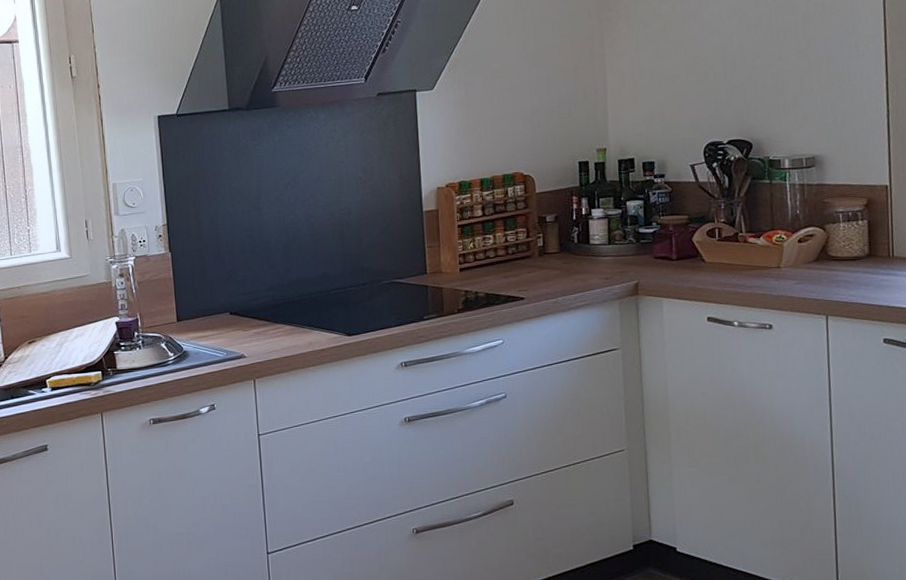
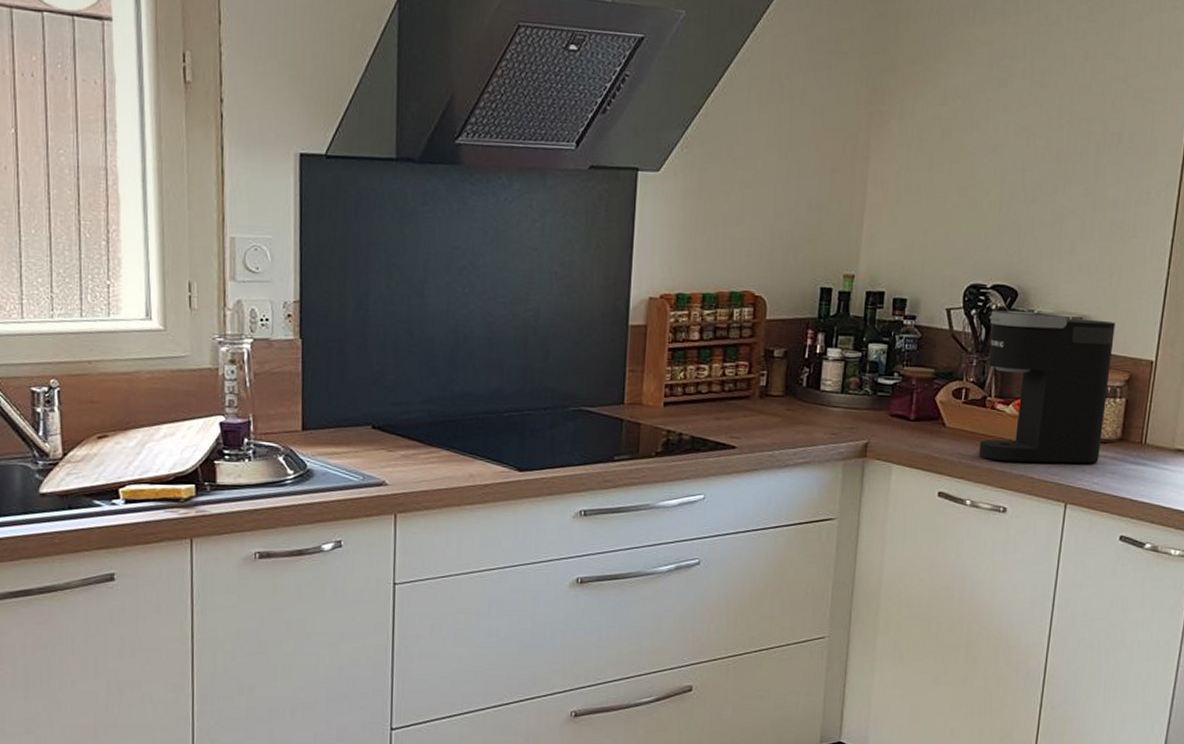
coffee maker: none [730,157,852,286] -> present [979,310,1115,464]

